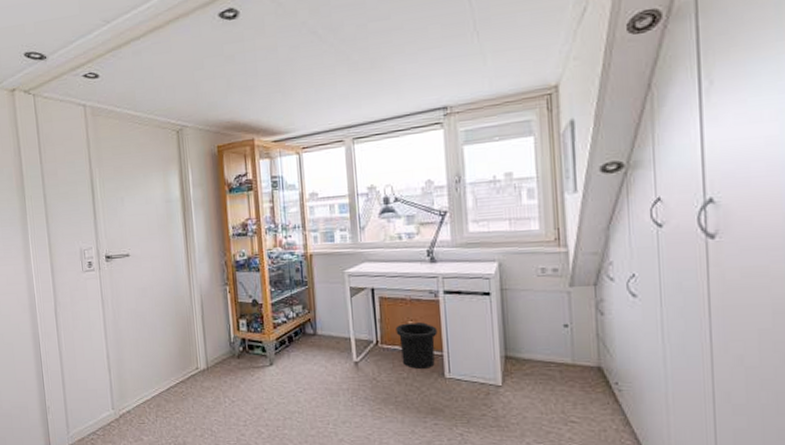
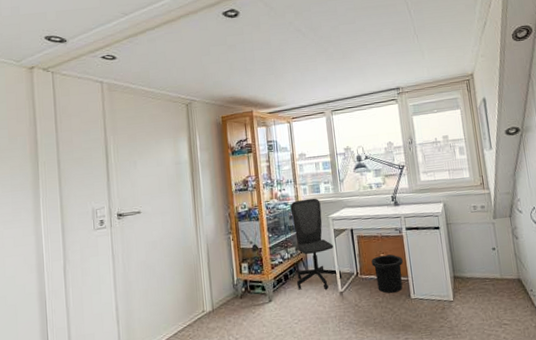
office chair: none [297,248,358,357] -> present [290,198,342,290]

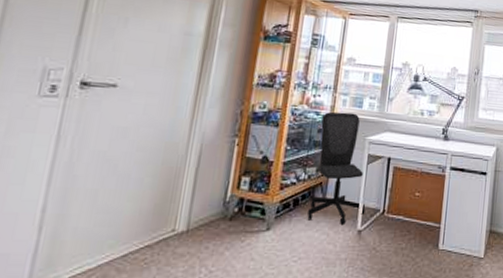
trash can: present [371,254,403,294] -> none [403,194,439,240]

